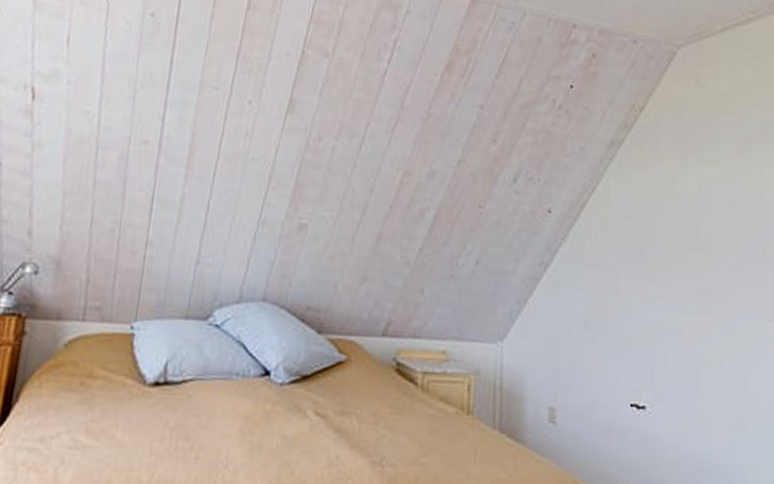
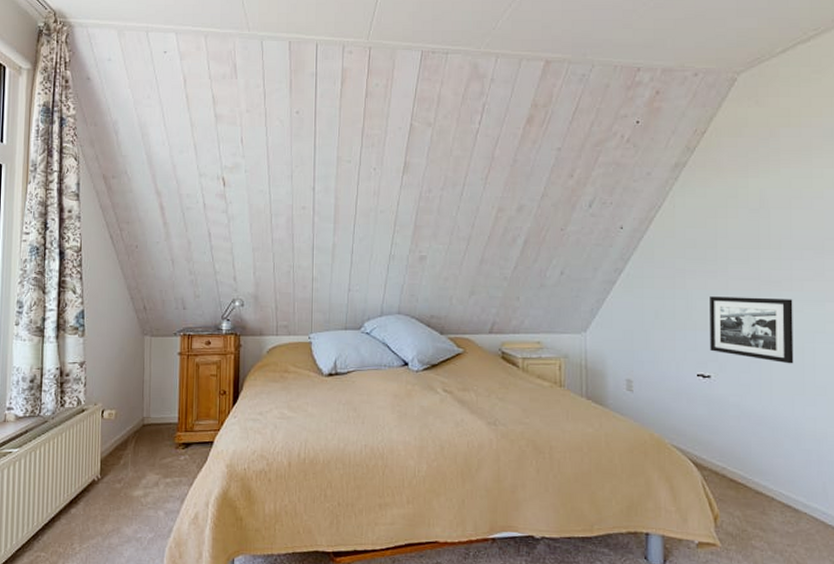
picture frame: none [645,305,735,396] -> present [710,296,794,364]

